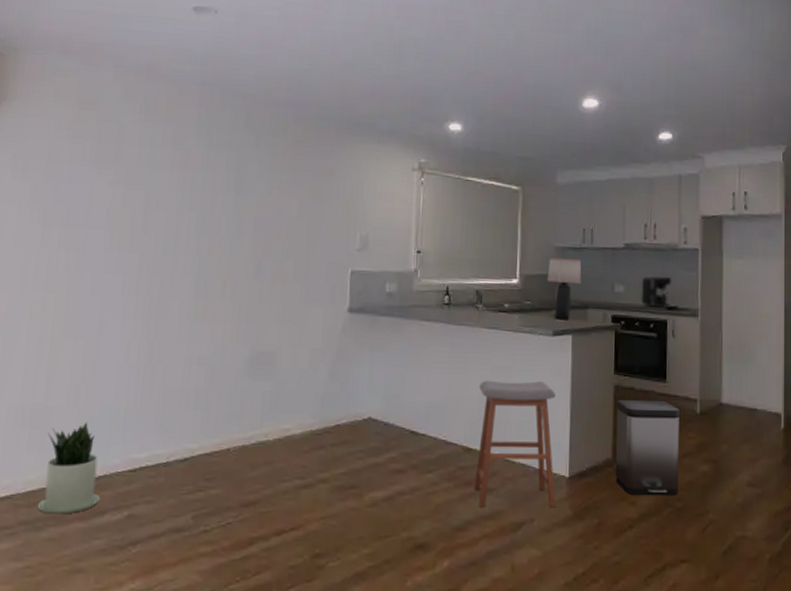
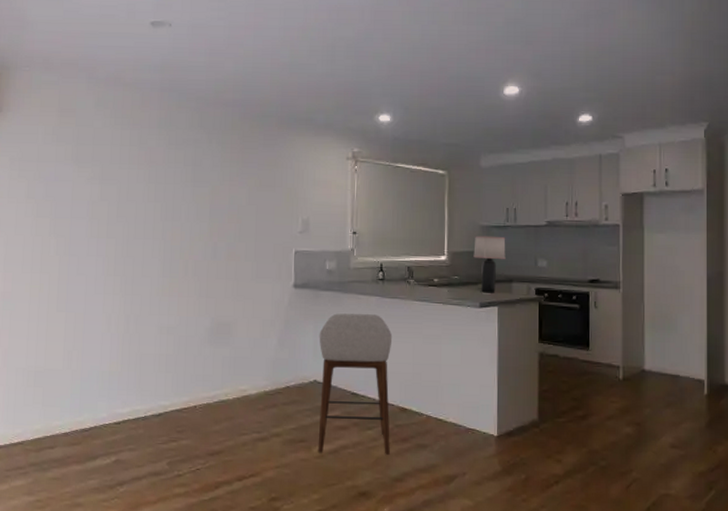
planter: present [37,422,100,514] -> none [43,382,92,458]
bar stool: none [370,341,458,501] -> present [318,313,393,455]
stool: present [473,380,556,508] -> none [409,347,486,464]
pedal bin: present [615,399,680,496] -> none [541,366,603,455]
coffee maker: present [641,275,672,308] -> none [563,250,594,281]

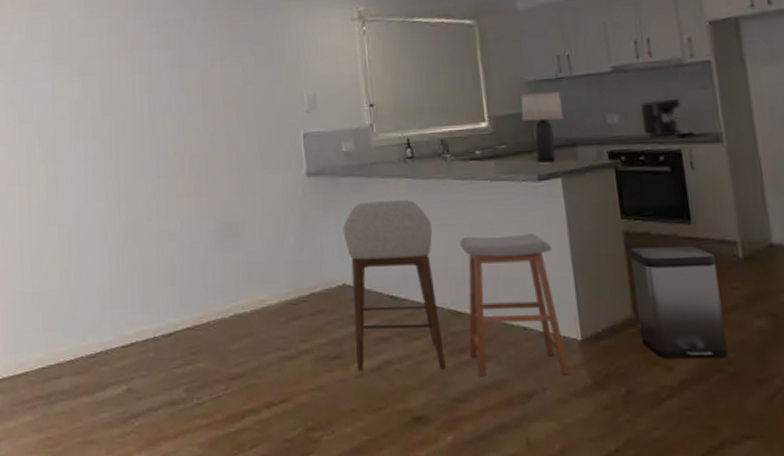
stool: none [409,347,486,464] -> present [459,233,570,376]
pedal bin: none [541,366,603,455] -> present [629,245,728,360]
coffee maker: none [563,250,594,281] -> present [640,98,685,137]

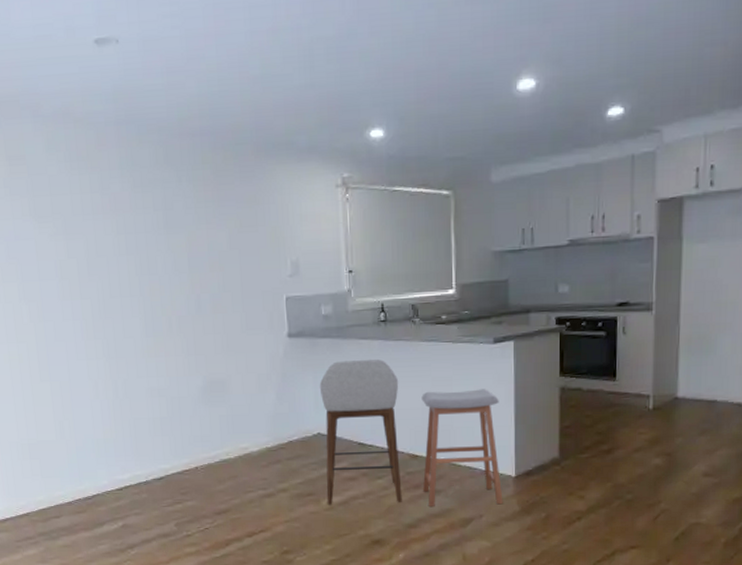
table lamp: present [520,91,564,163] -> none [485,262,522,327]
pedal bin: present [629,245,728,360] -> none [562,398,630,490]
coffee maker: present [640,98,685,137] -> none [588,270,623,305]

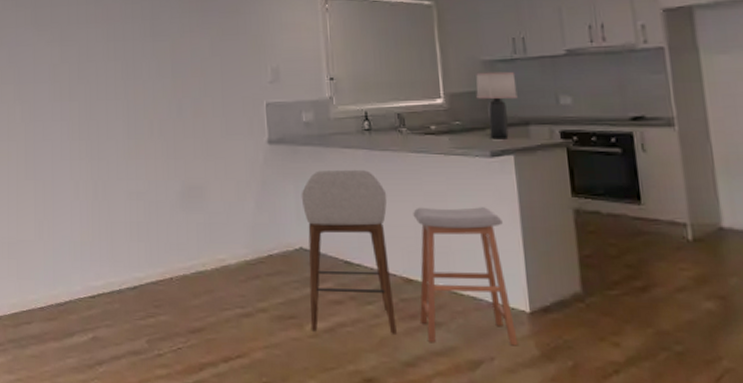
table lamp: none [485,262,522,327] -> present [476,71,518,140]

